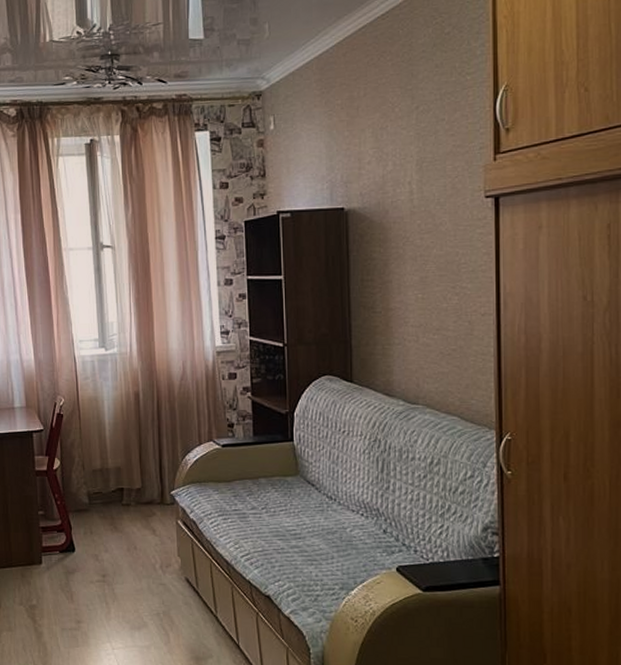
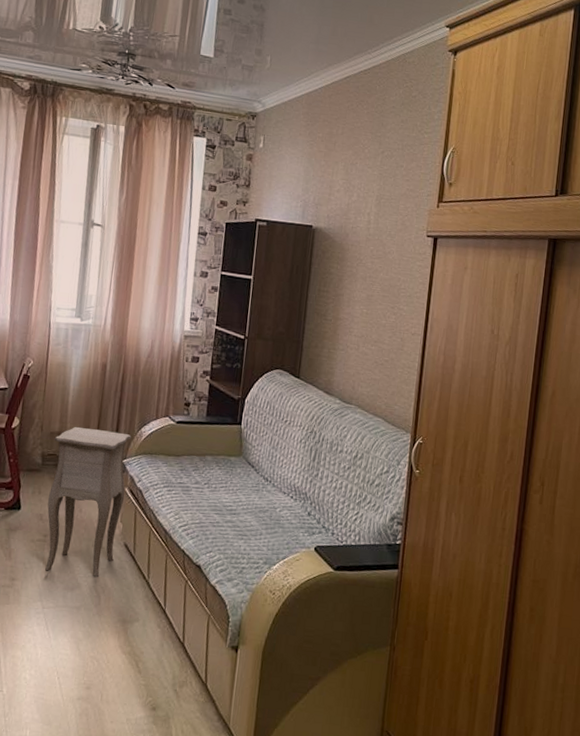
side table: none [97,461,179,619] -> present [44,426,131,578]

